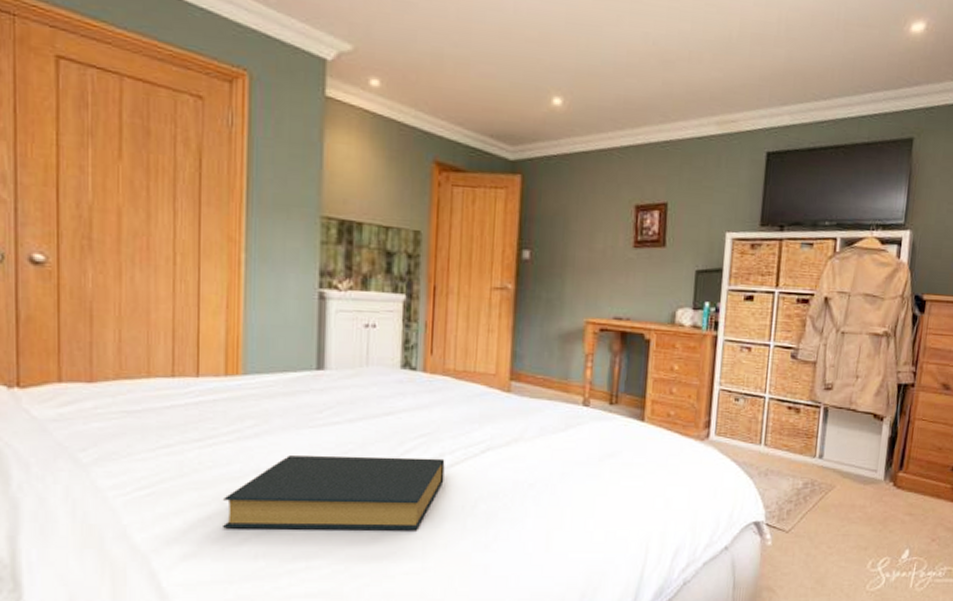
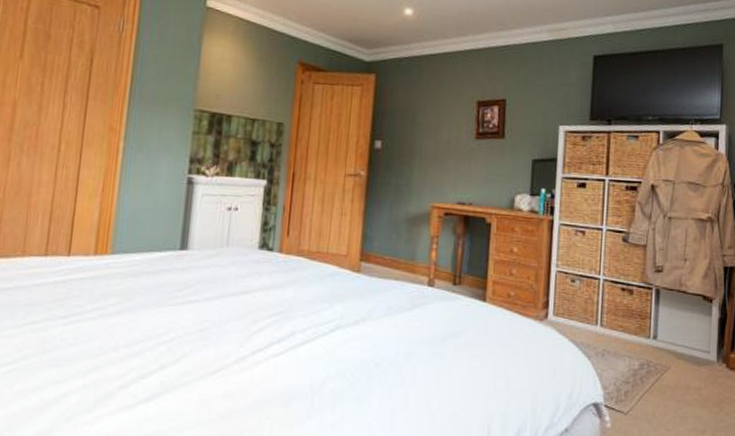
hardback book: present [221,455,445,530] -> none [76,333,296,409]

